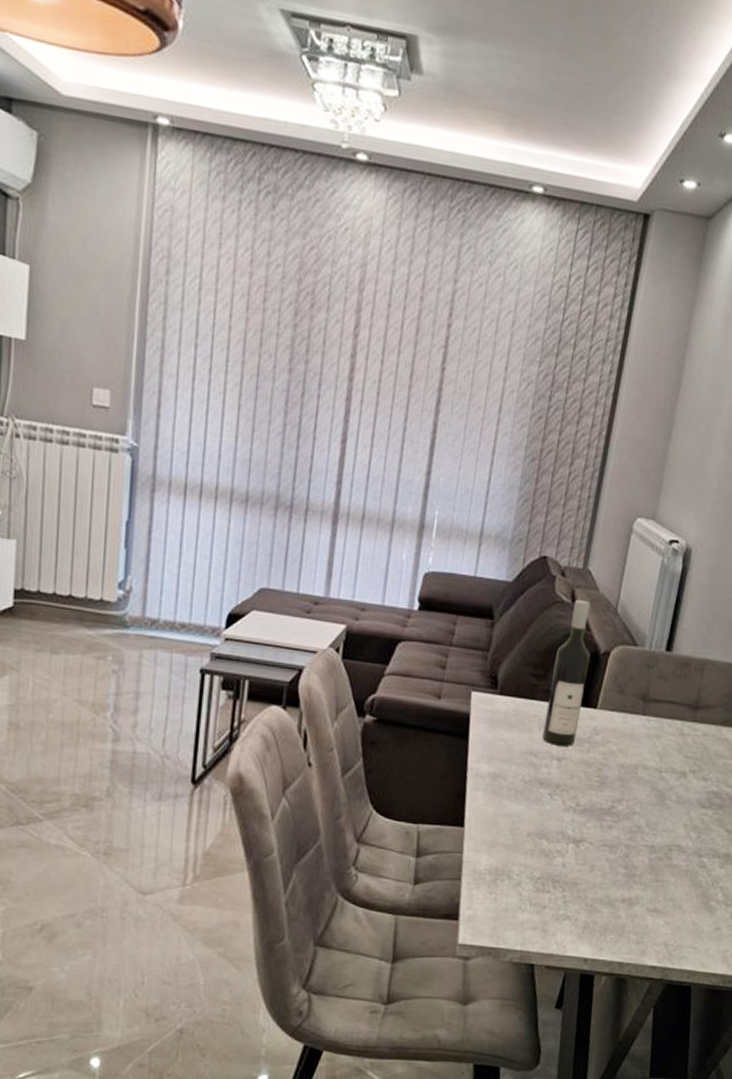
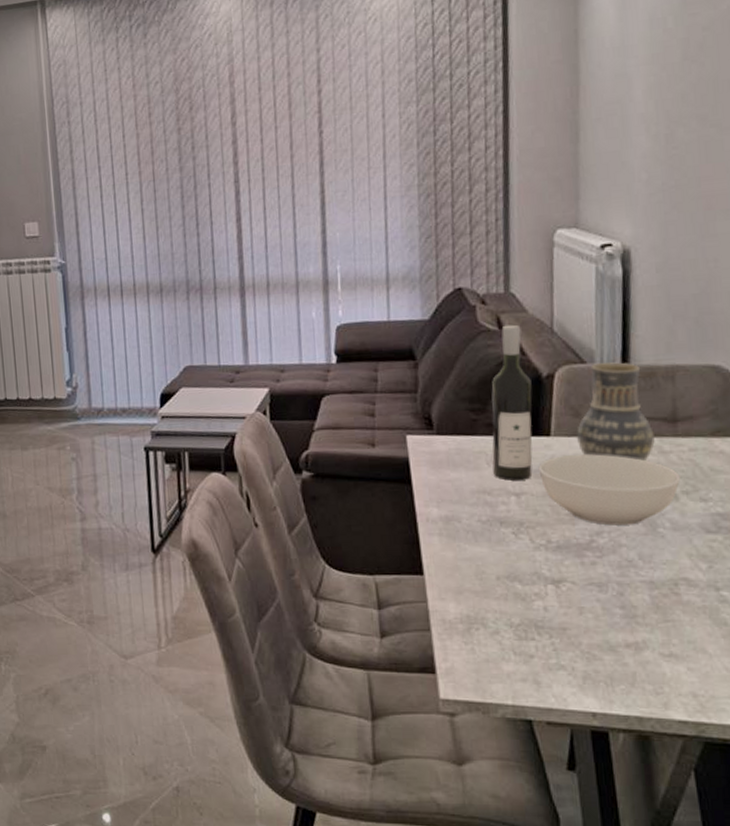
bowl: none [581,728,691,796] -> present [538,454,680,526]
vase: none [617,648,680,740] -> present [577,362,655,461]

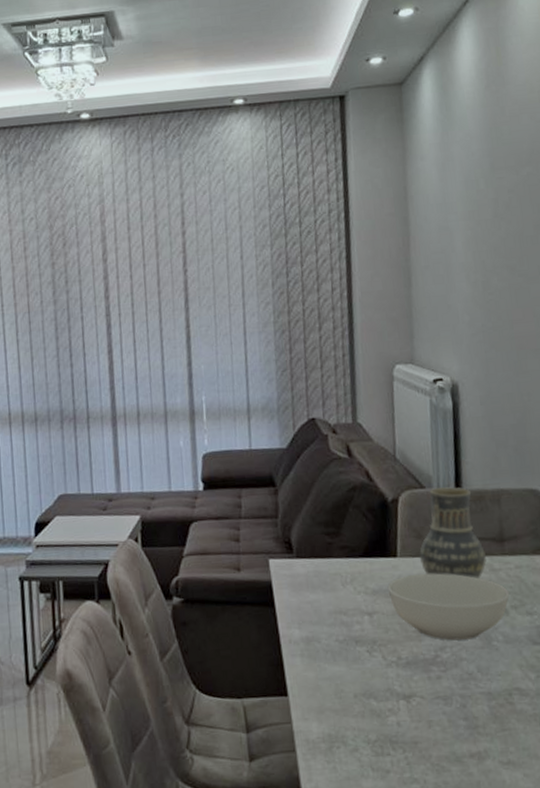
bottle: present [491,324,533,481] -> none [344,452,383,601]

